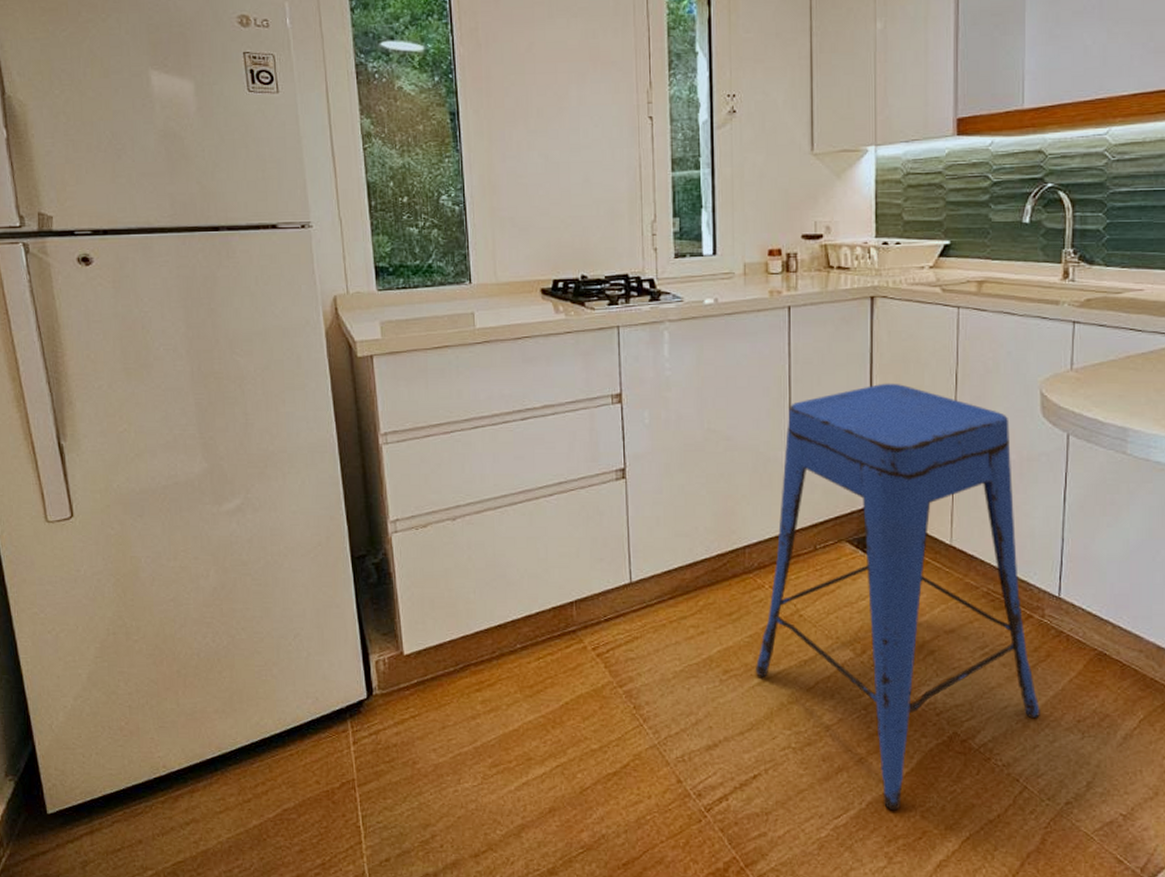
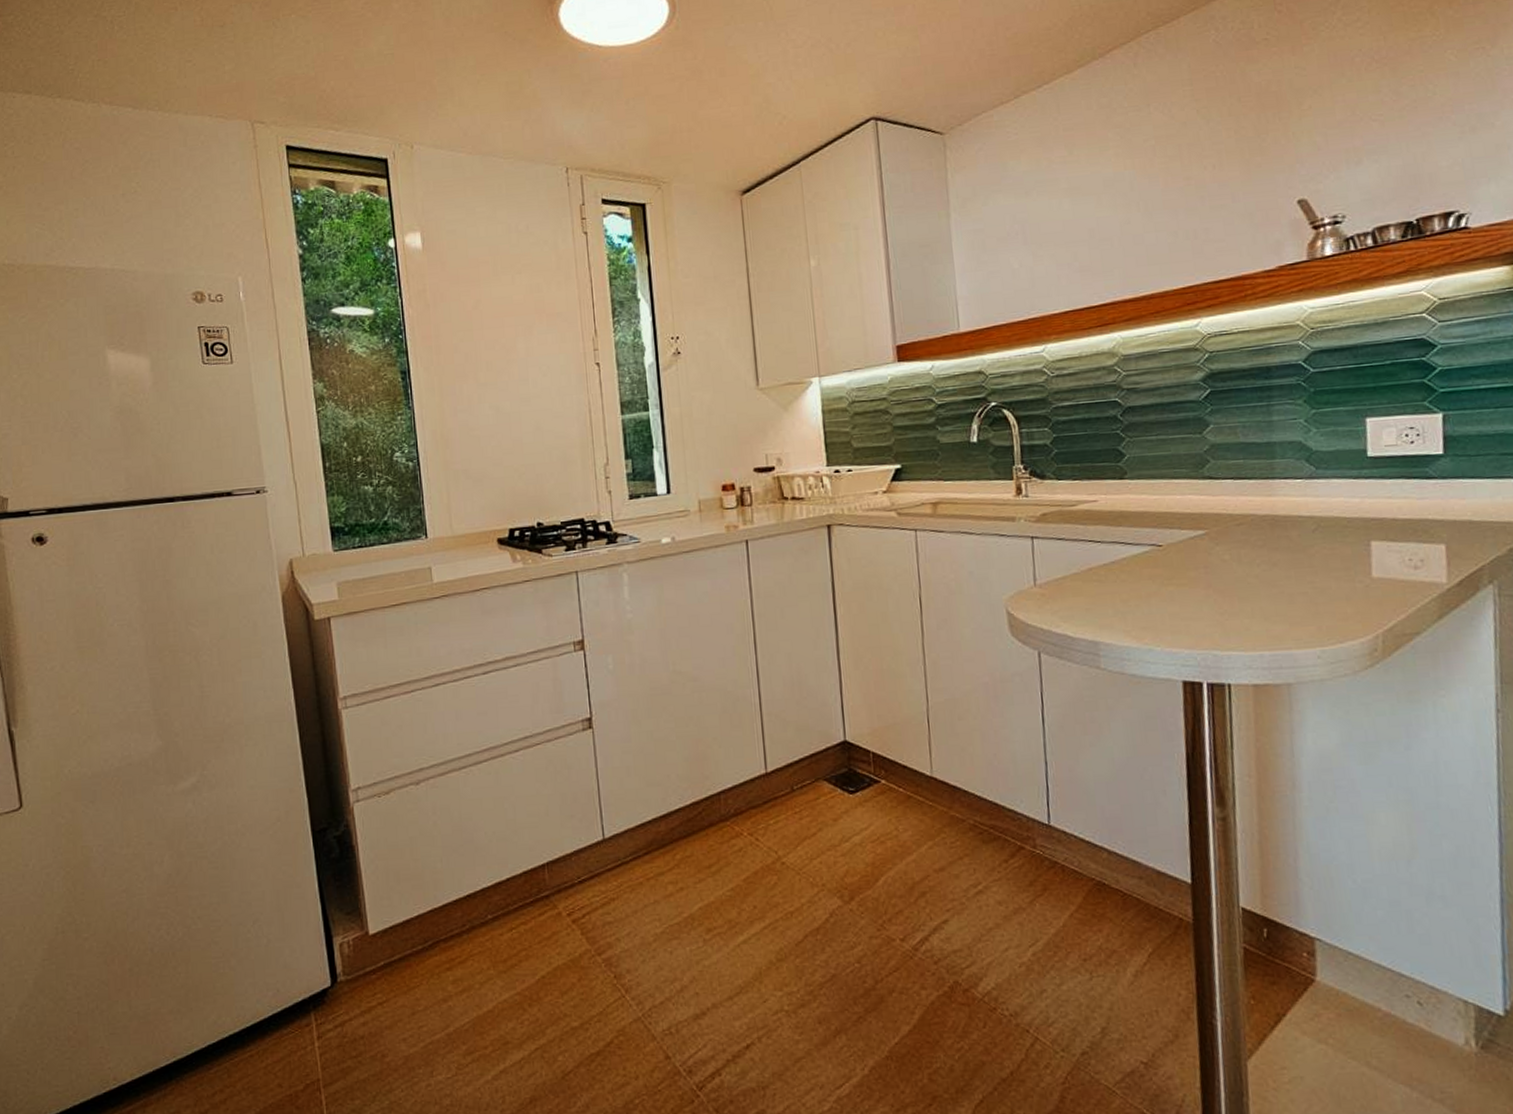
bar stool: present [755,383,1040,811] -> none [739,611,1044,1075]

